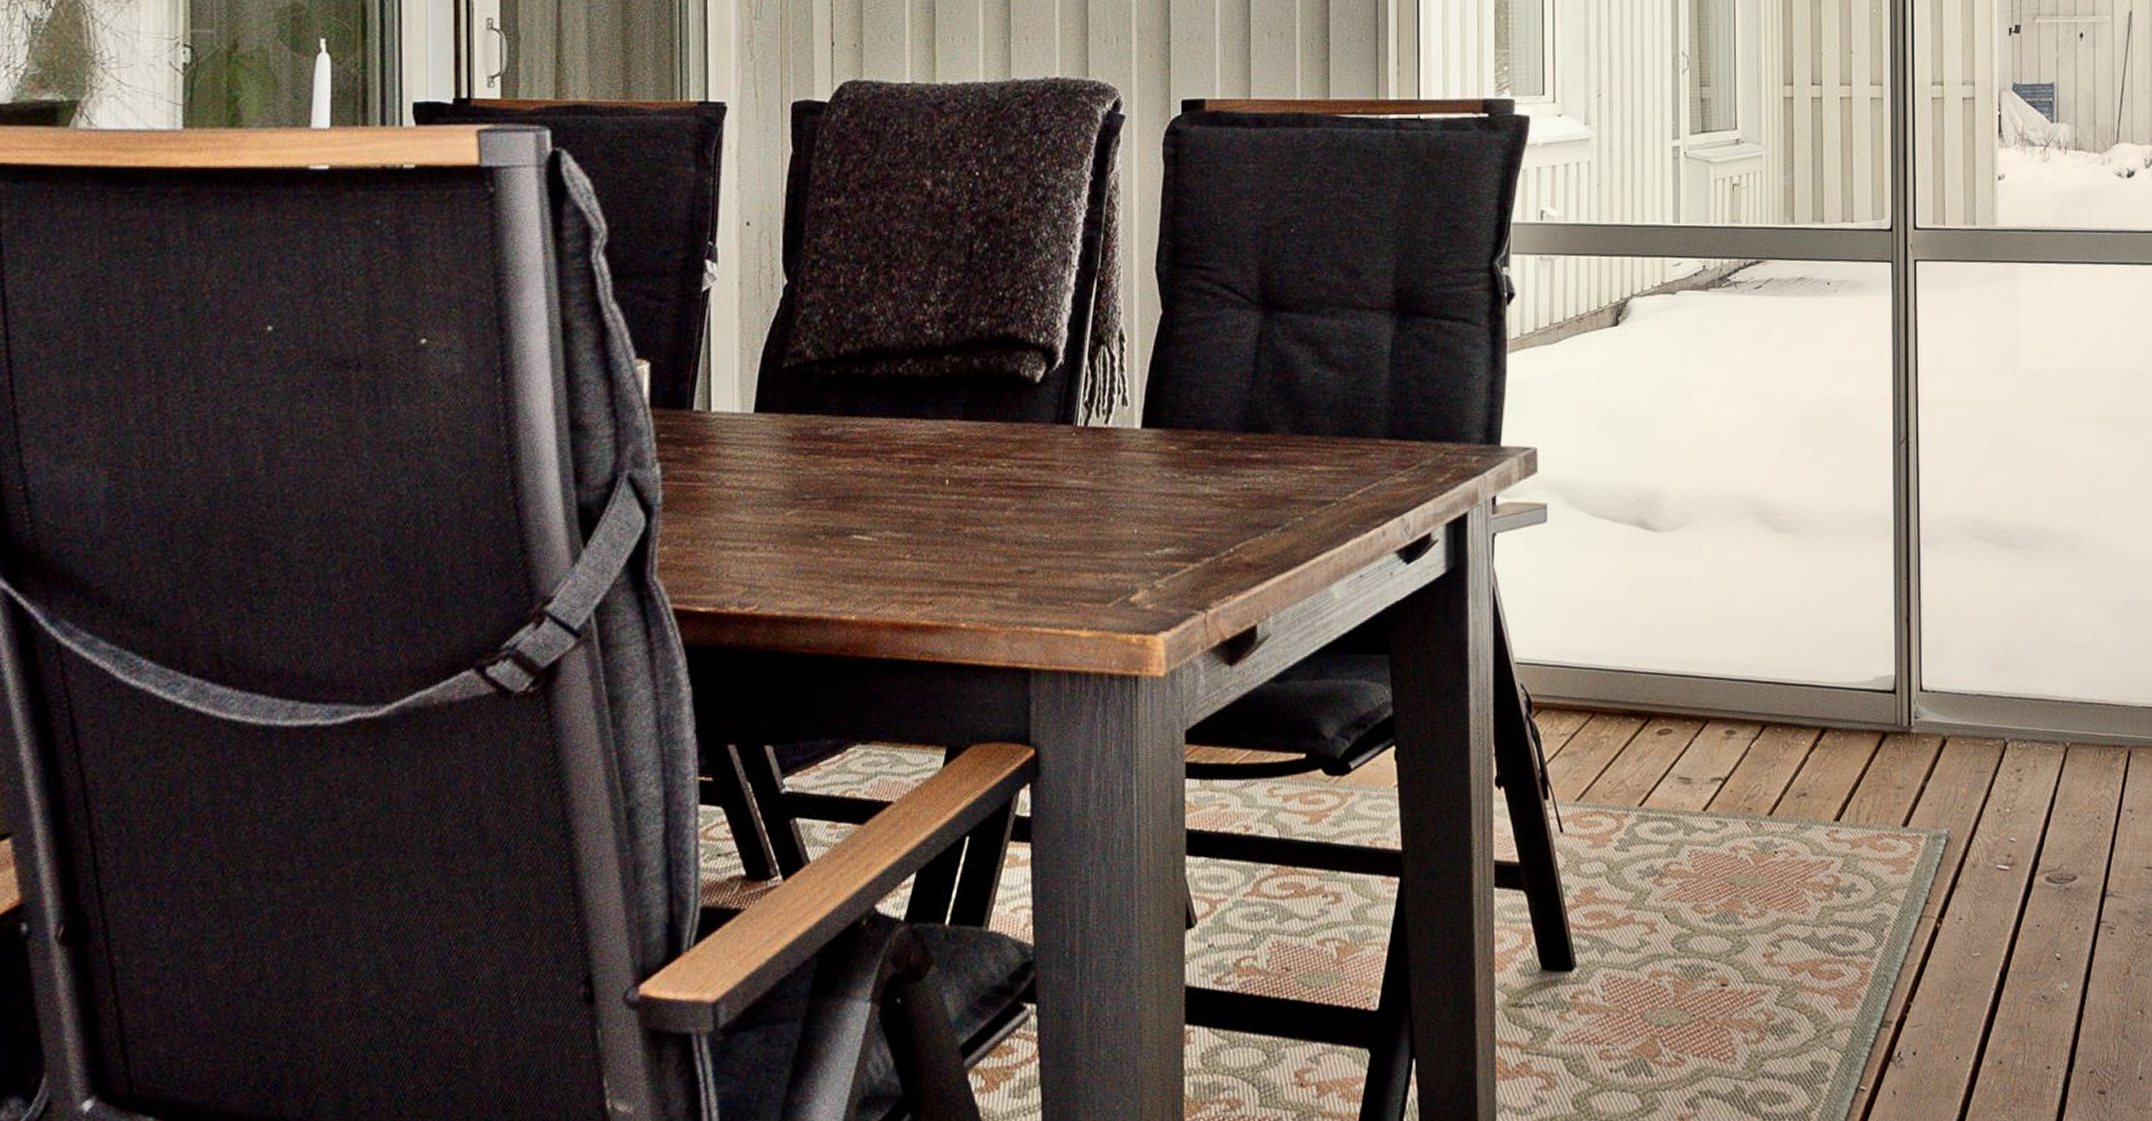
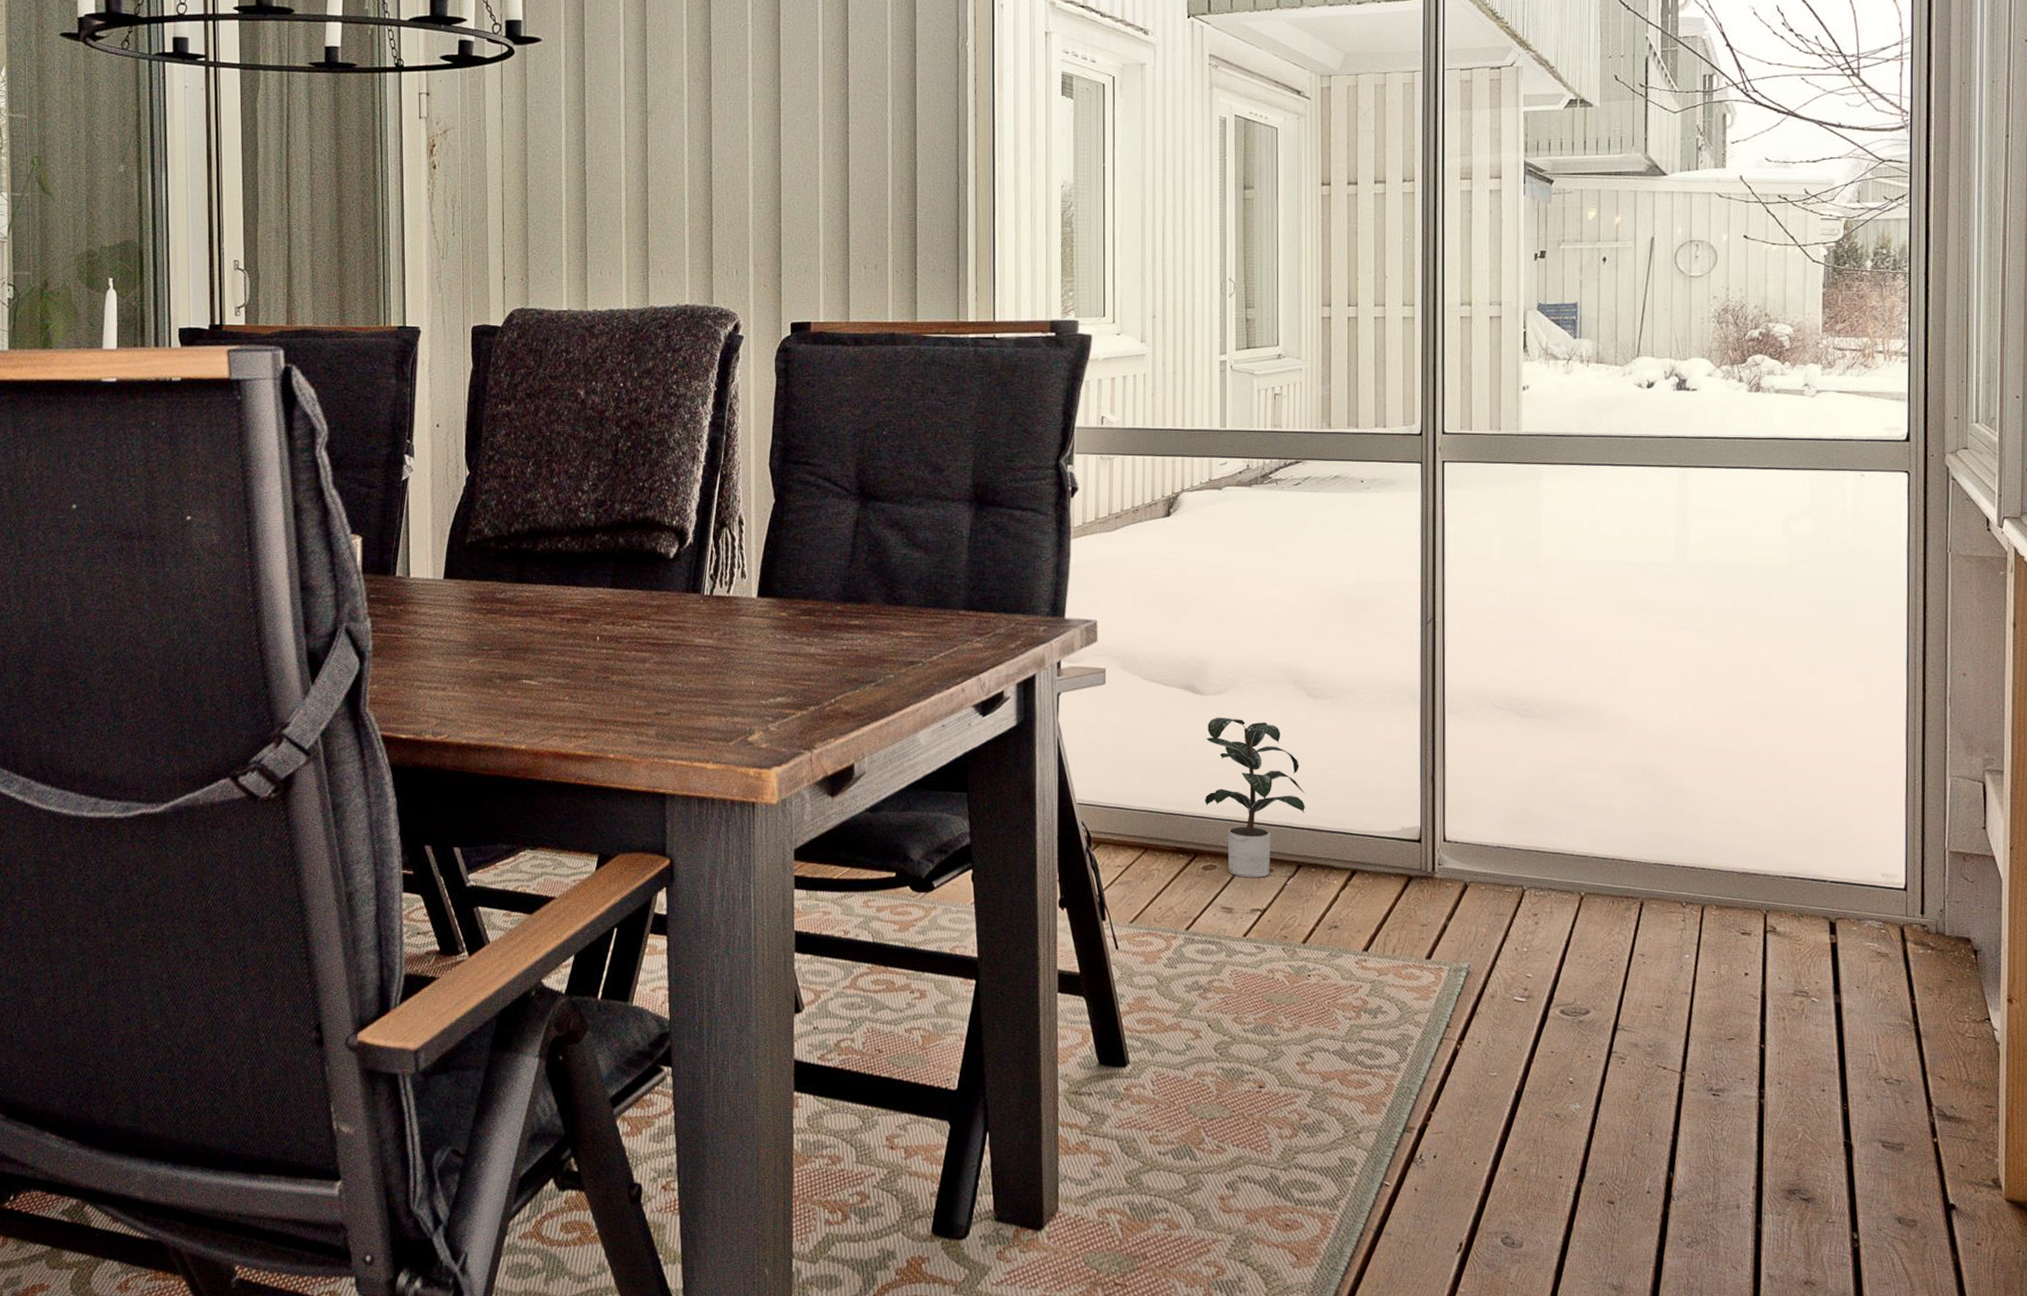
potted plant: none [1658,556,1770,742] -> present [1204,717,1305,878]

